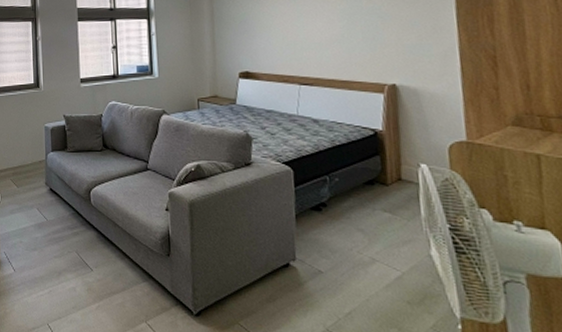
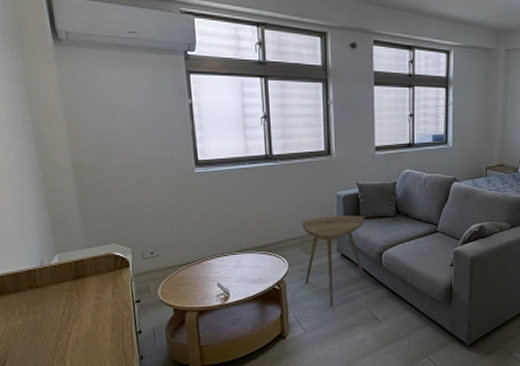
side table: none [13,148,74,245] -> present [302,216,365,306]

